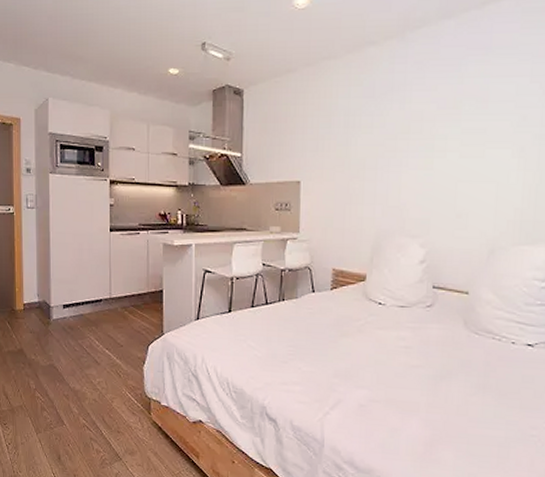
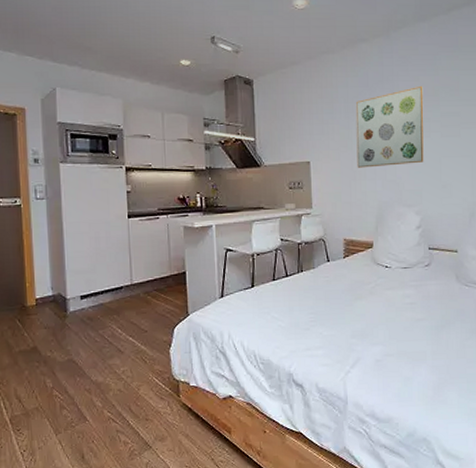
wall art: none [354,96,442,191] -> present [355,85,424,168]

